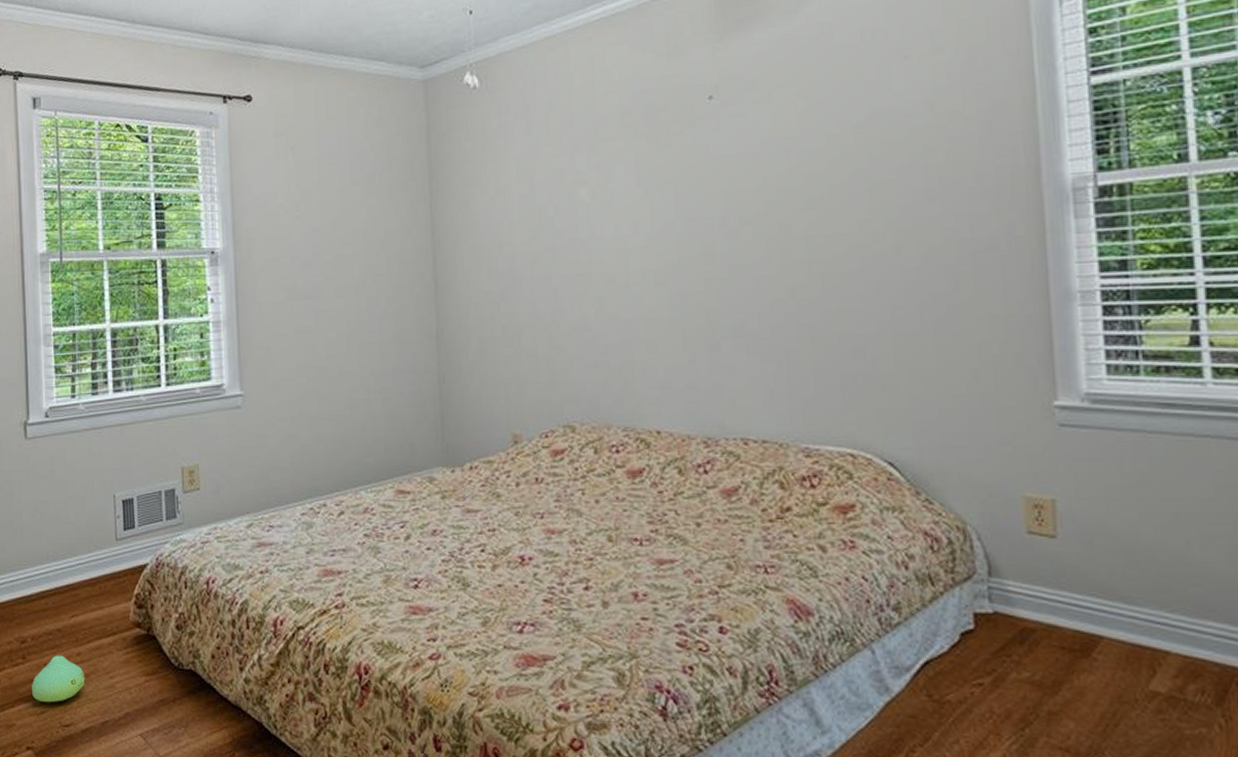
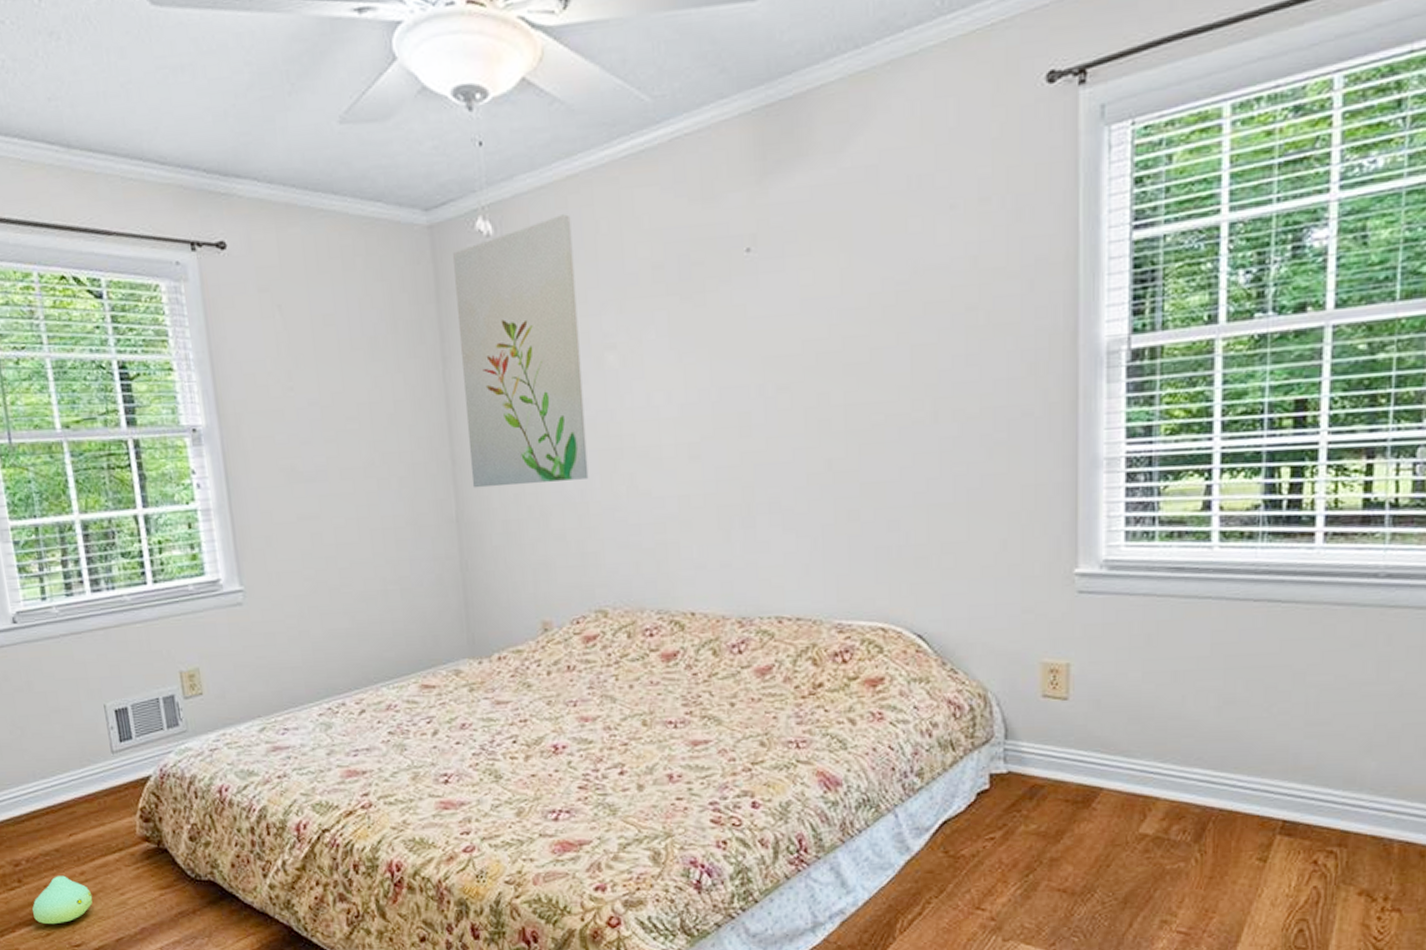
wall art: none [442,69,560,308] -> present [452,214,589,488]

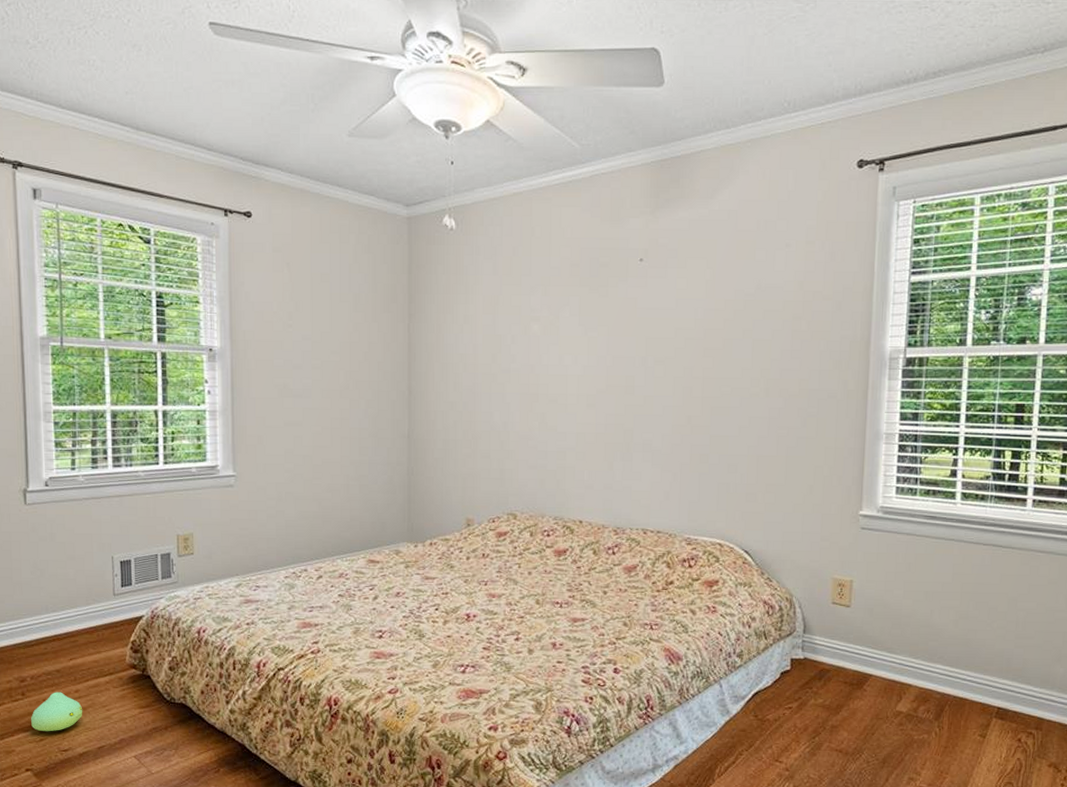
wall art: present [452,214,589,488] -> none [422,220,514,414]

